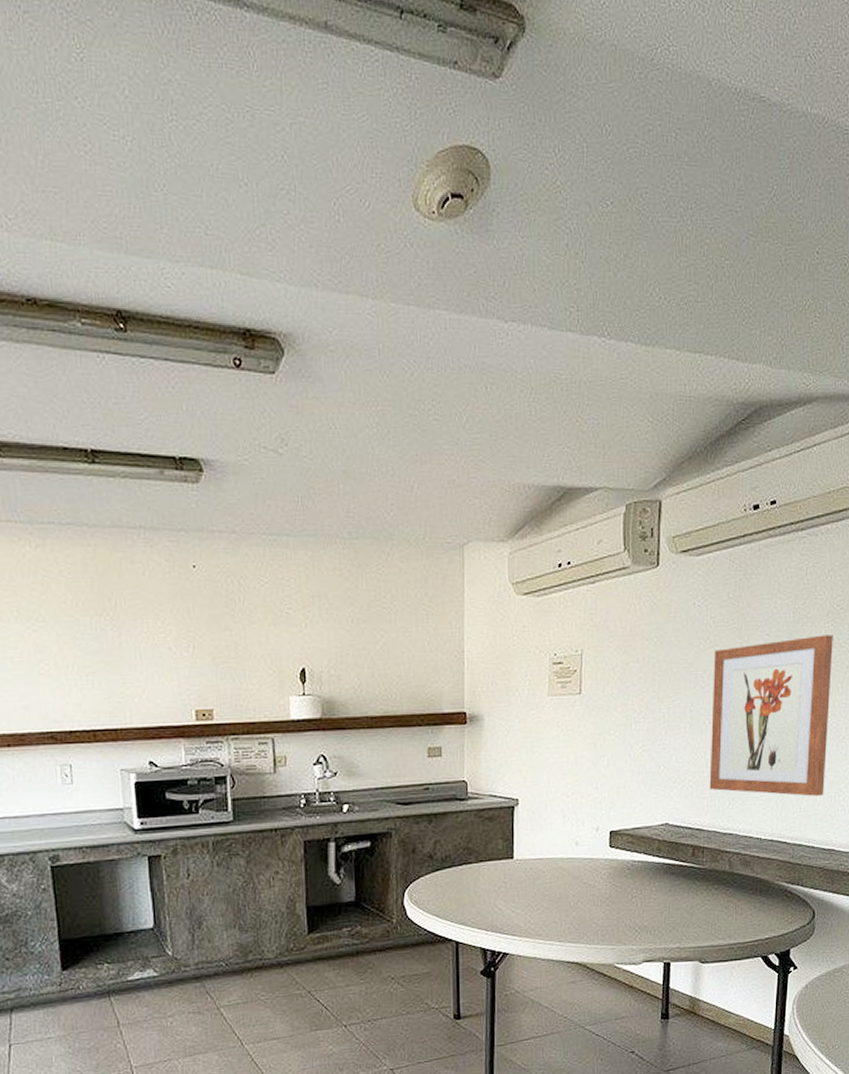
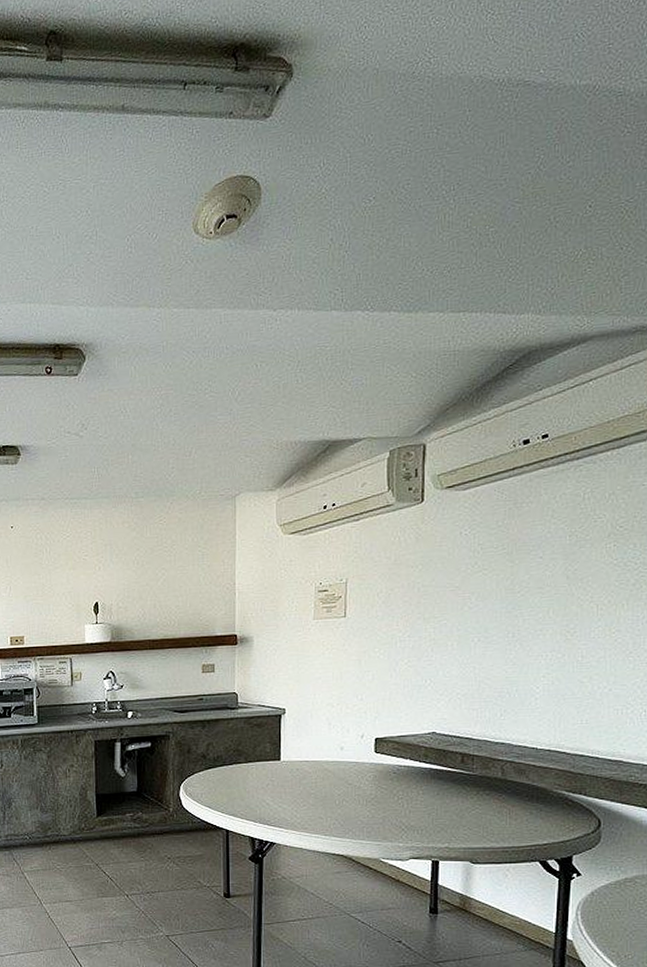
wall art: present [709,635,833,796] -> none [479,555,616,709]

